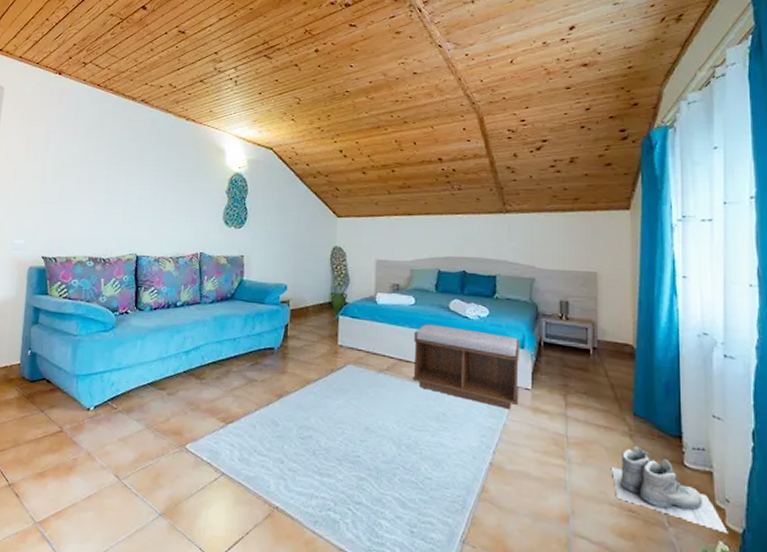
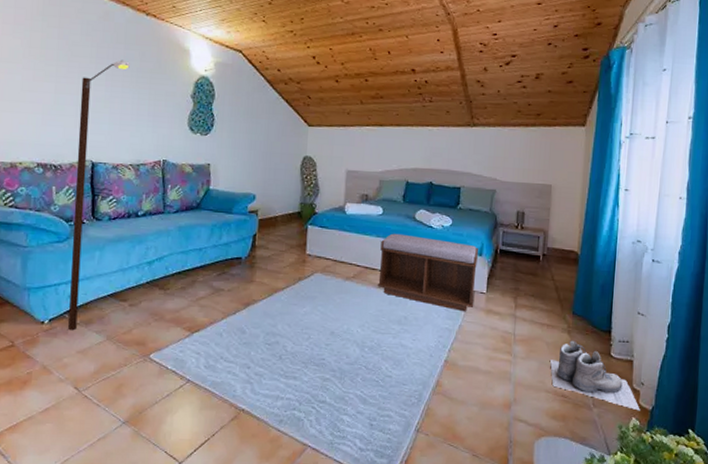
street lamp: none [111,161,171,418] -> present [68,59,130,331]

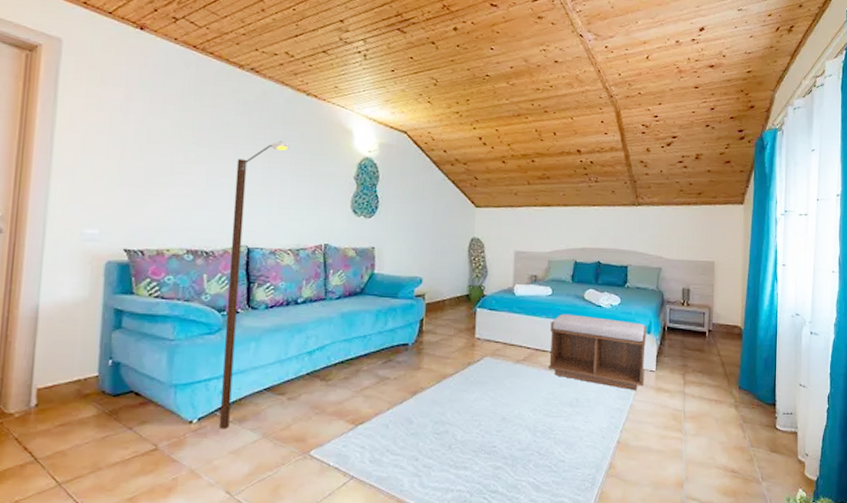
boots: present [550,340,640,411] -> none [720,415,806,482]

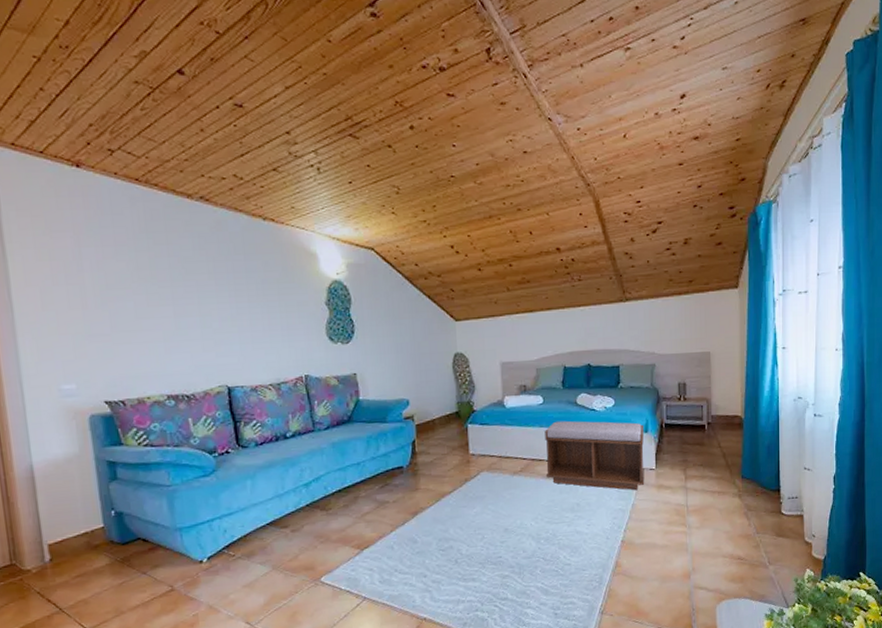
street lamp: present [220,140,289,430] -> none [202,272,253,566]

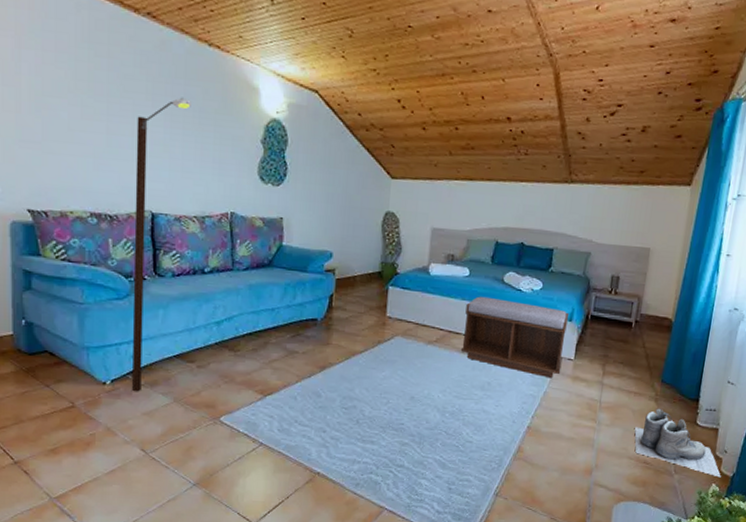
street lamp: none [202,272,253,566] -> present [132,97,191,392]
boots: none [724,503,814,562] -> present [634,408,721,478]

